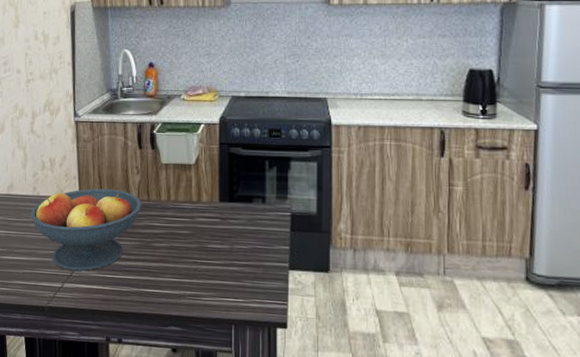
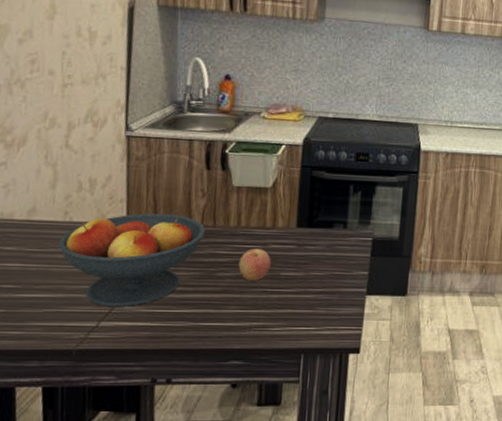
apple: none [171,221,200,252] -> present [238,248,272,281]

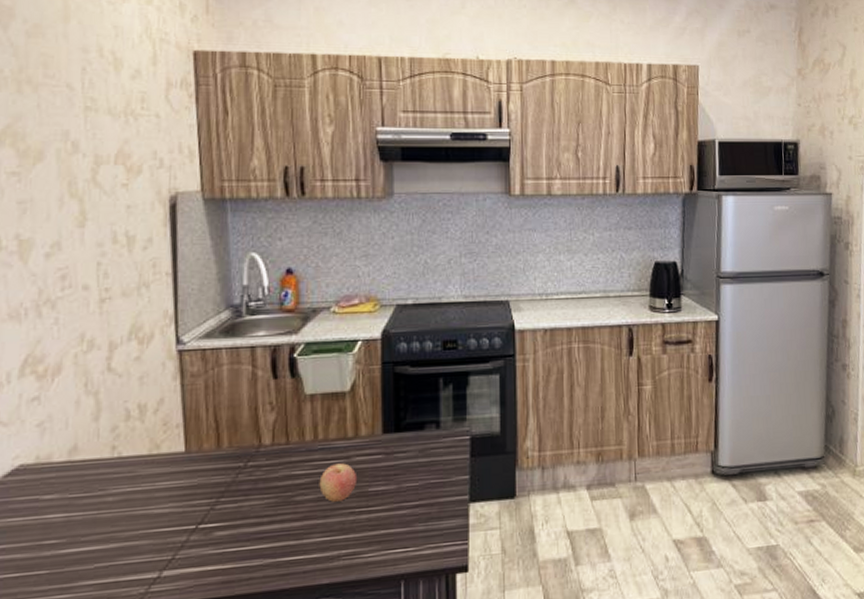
fruit bowl: present [58,213,205,307] -> none [107,434,277,553]

